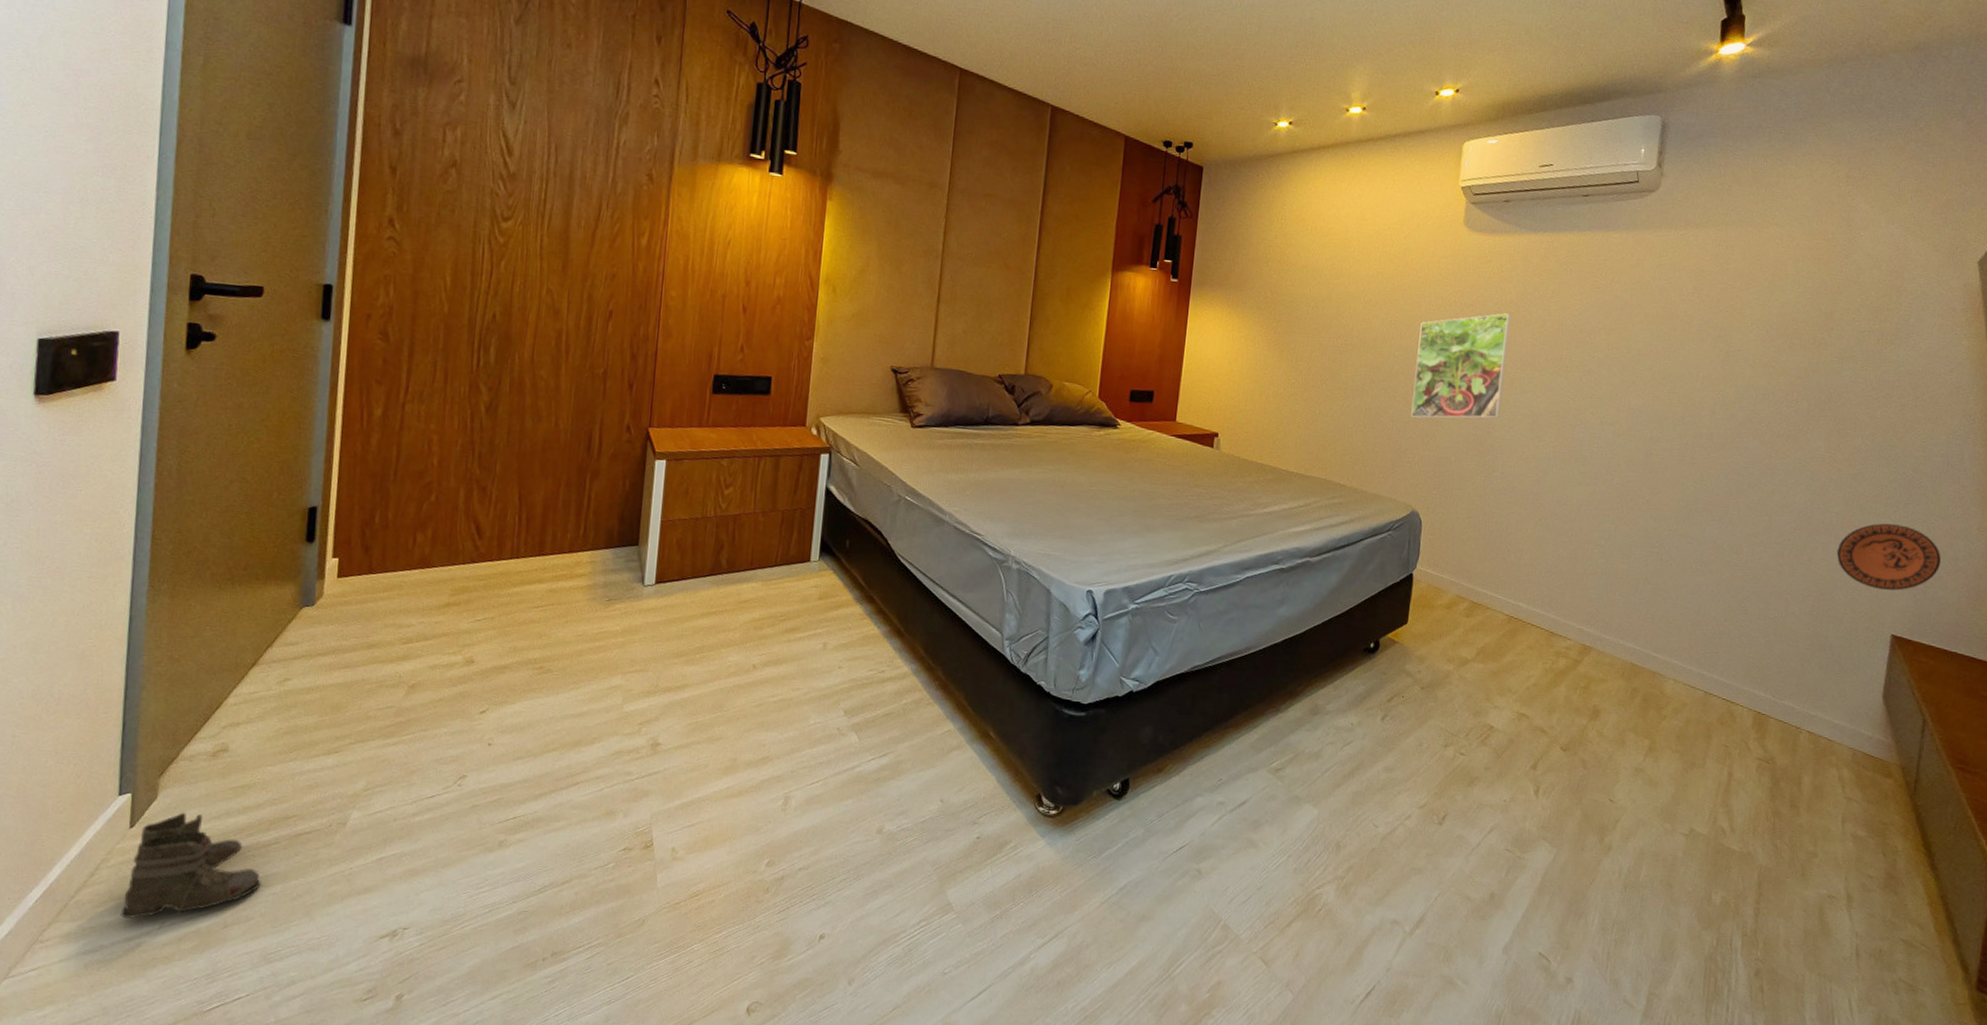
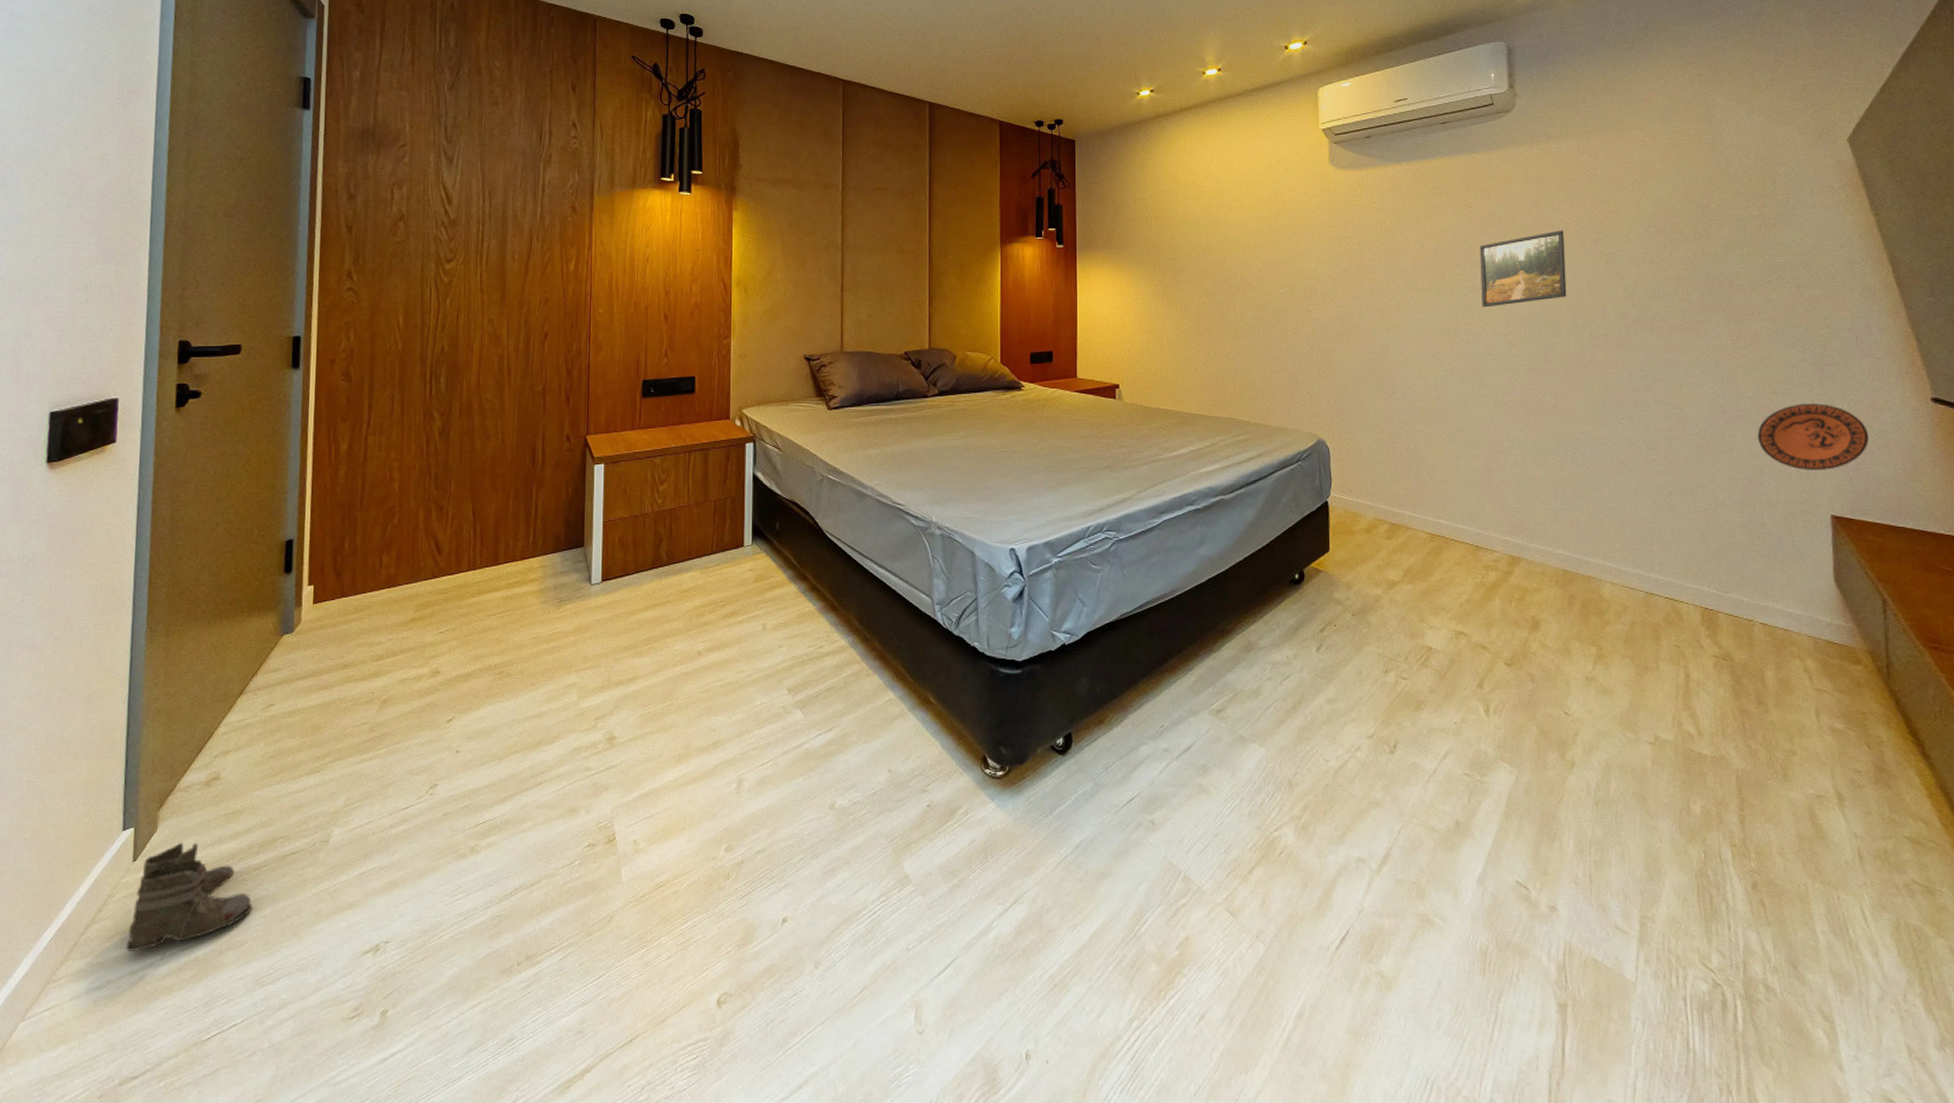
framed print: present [1411,313,1511,419] -> none [1301,241,1391,351]
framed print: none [1594,322,1687,394] -> present [1479,230,1567,308]

